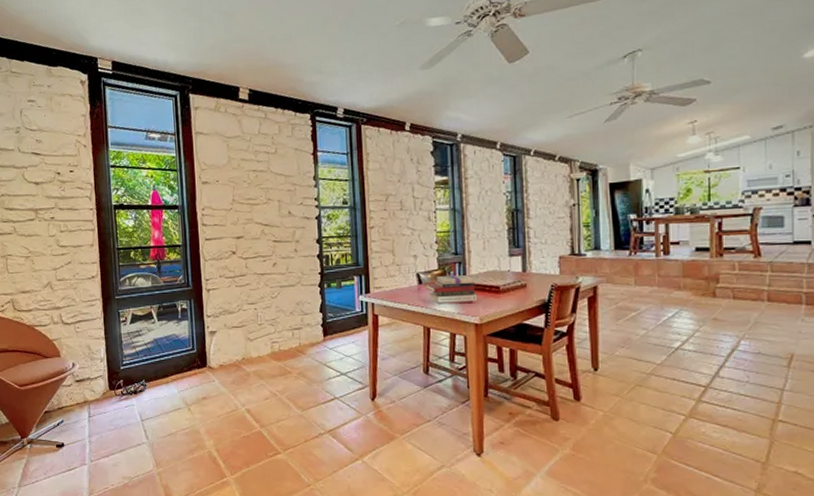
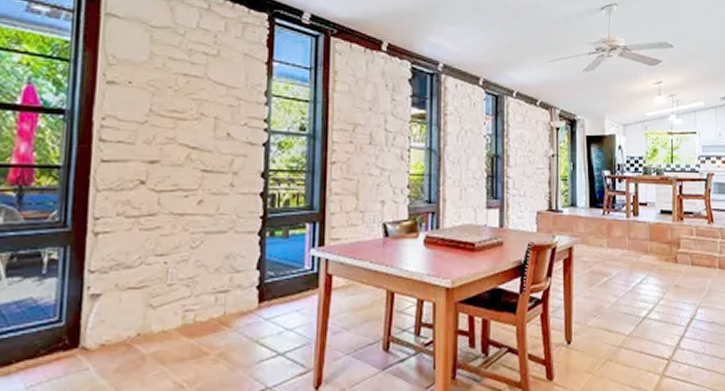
books: present [425,275,478,304] -> none [392,228,451,263]

